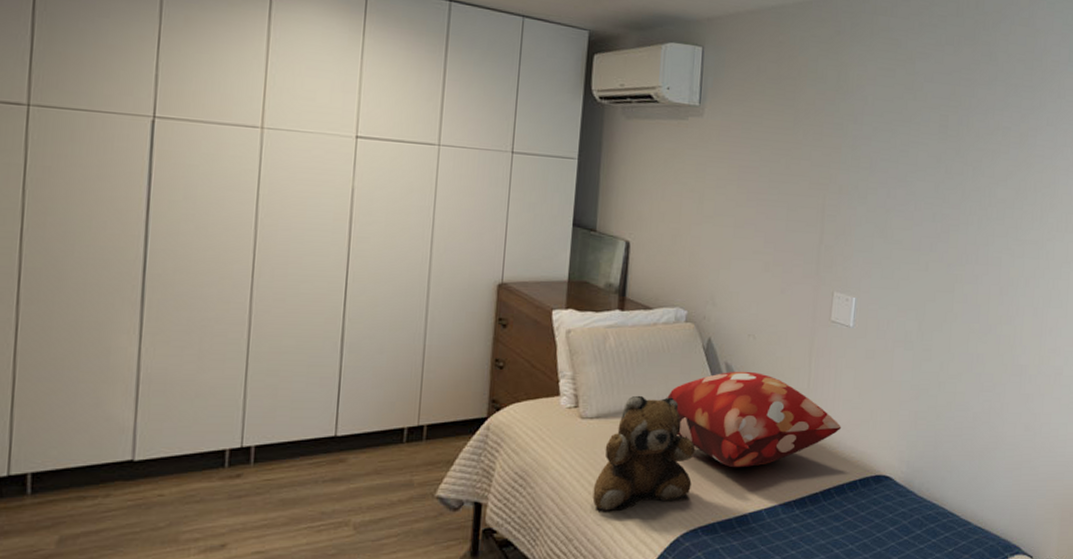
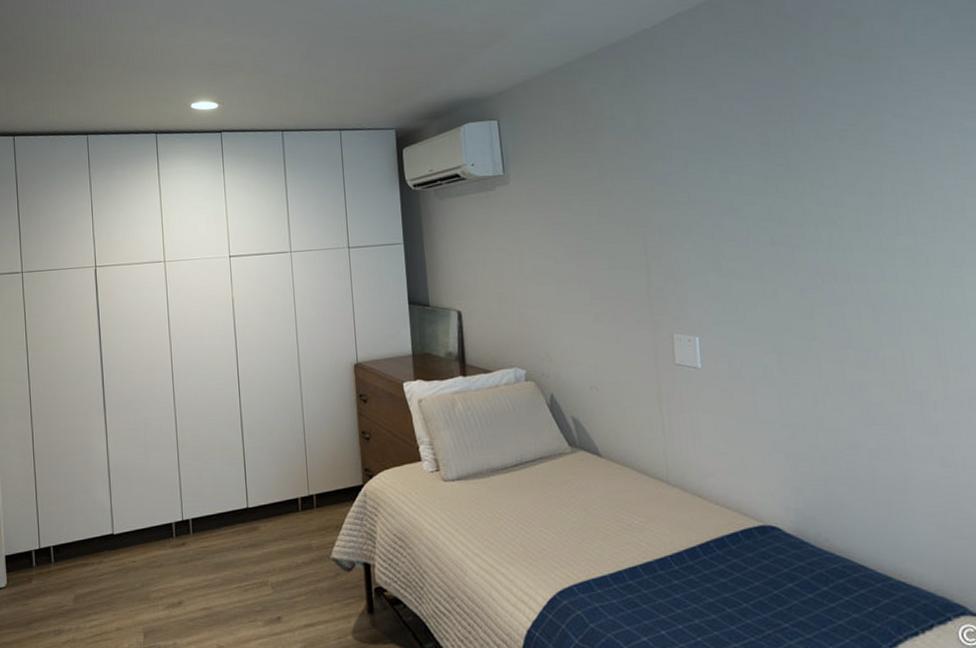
teddy bear: present [592,395,696,514] -> none [465,455,559,572]
decorative pillow: present [667,371,842,468] -> none [520,423,709,523]

